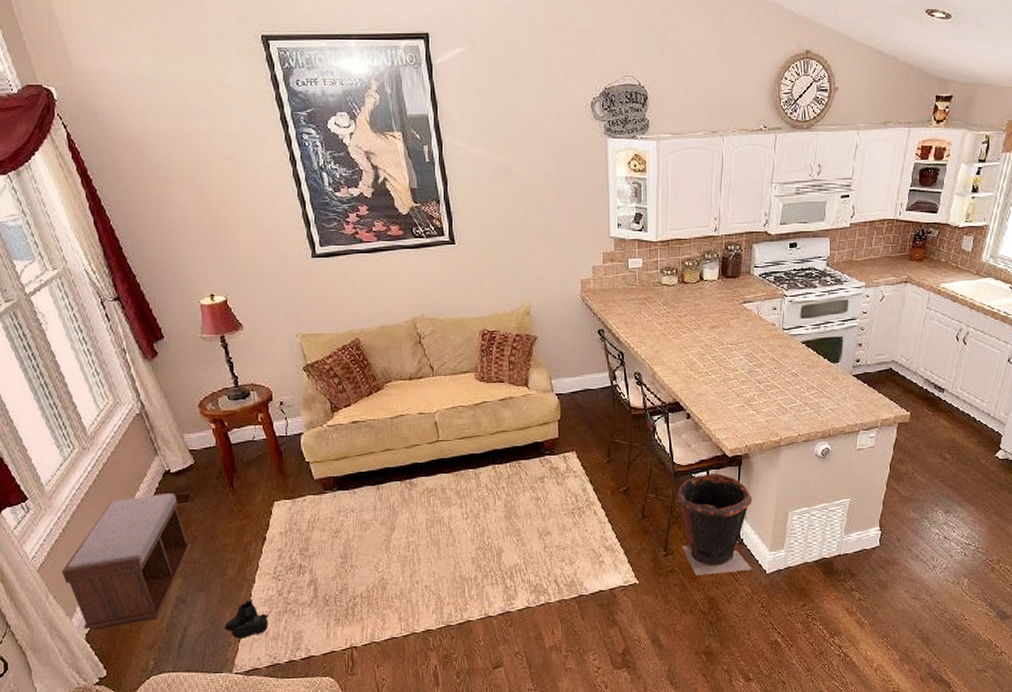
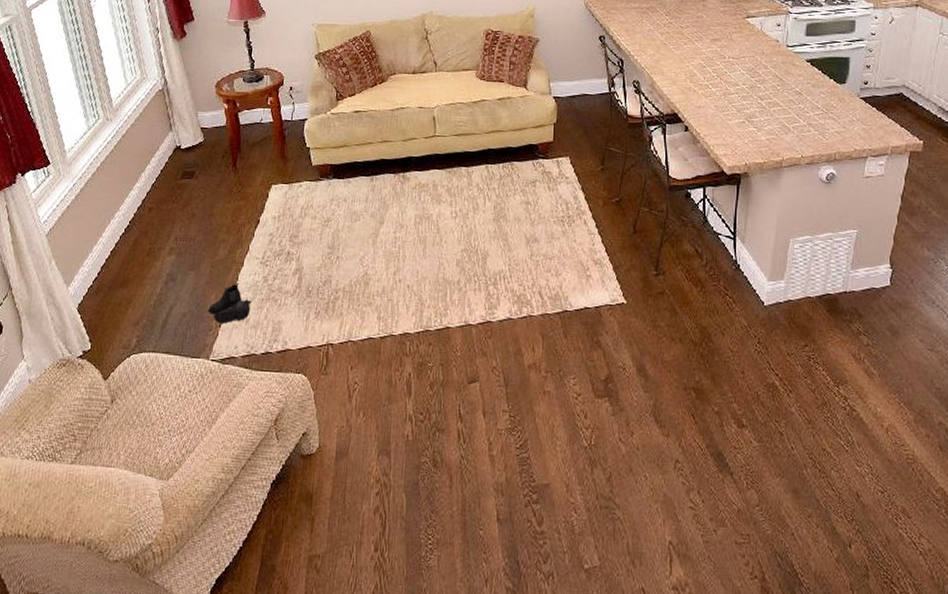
bench: present [61,494,191,631] -> none [67,168,189,302]
trash can: present [677,473,753,576] -> none [671,190,751,301]

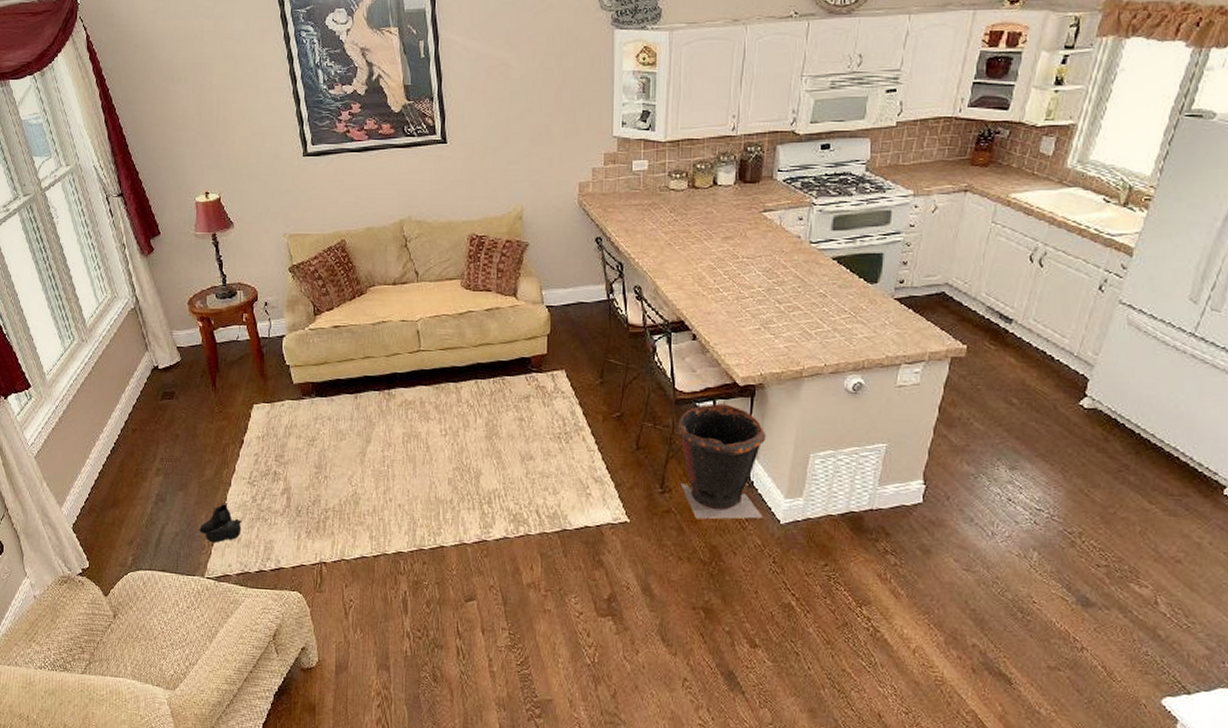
trash can: none [671,190,751,301] -> present [677,404,767,519]

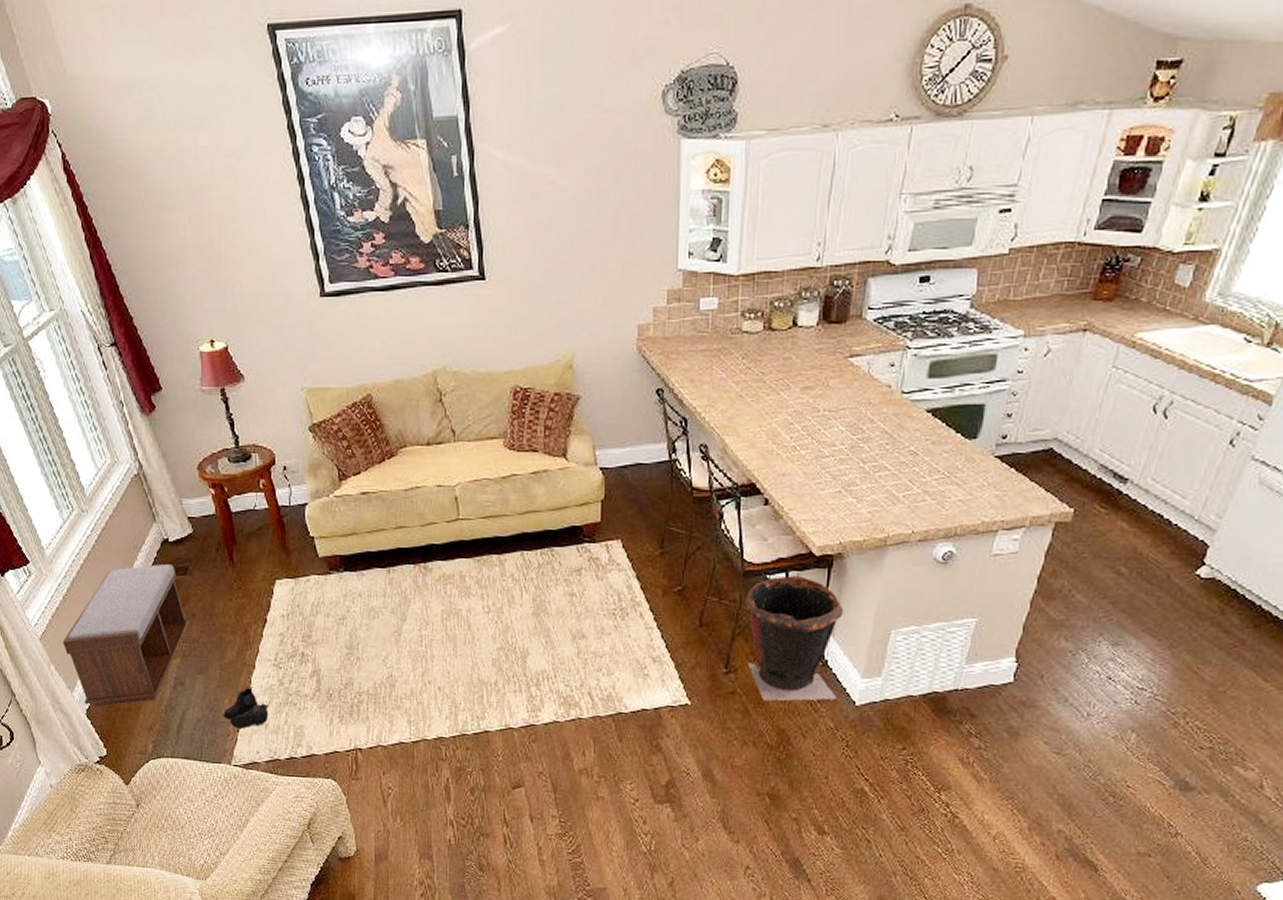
bench: none [55,389,173,521] -> present [62,564,189,707]

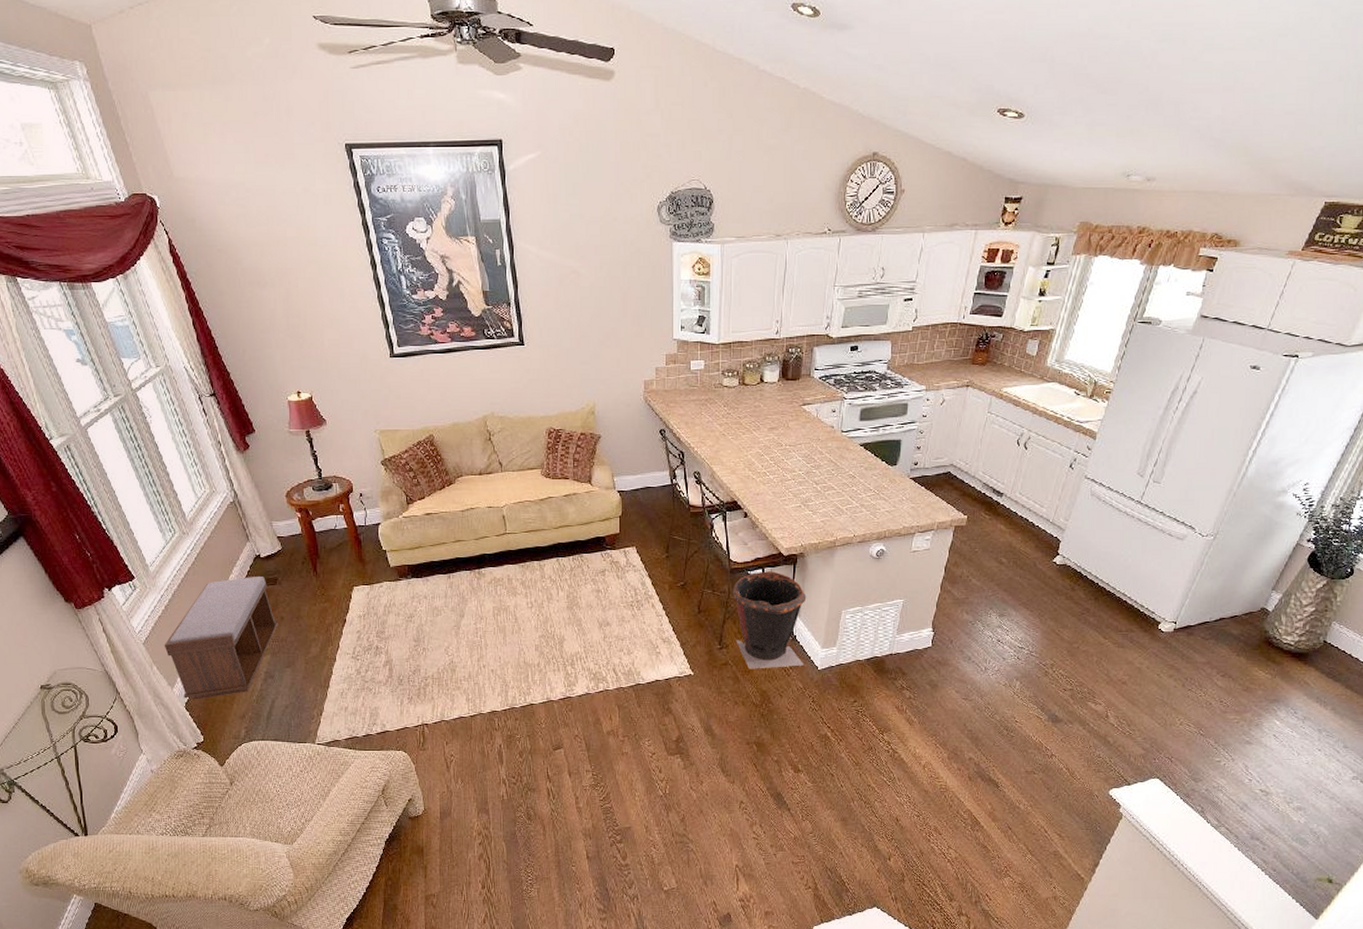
boots: present [223,685,269,729] -> none [308,675,348,712]

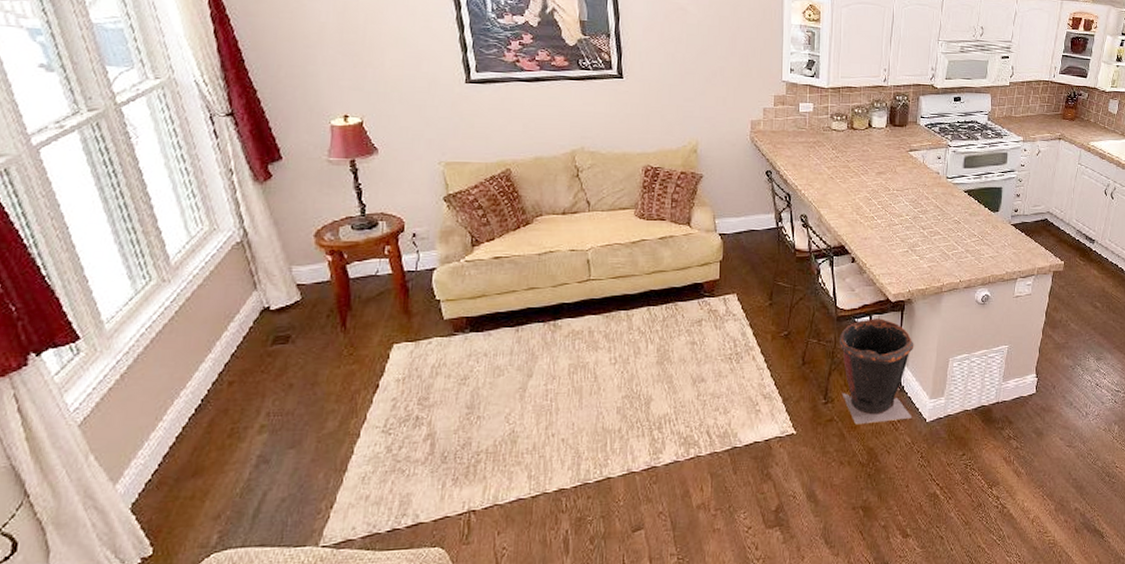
bench: present [164,577,278,700] -> none [110,334,285,499]

